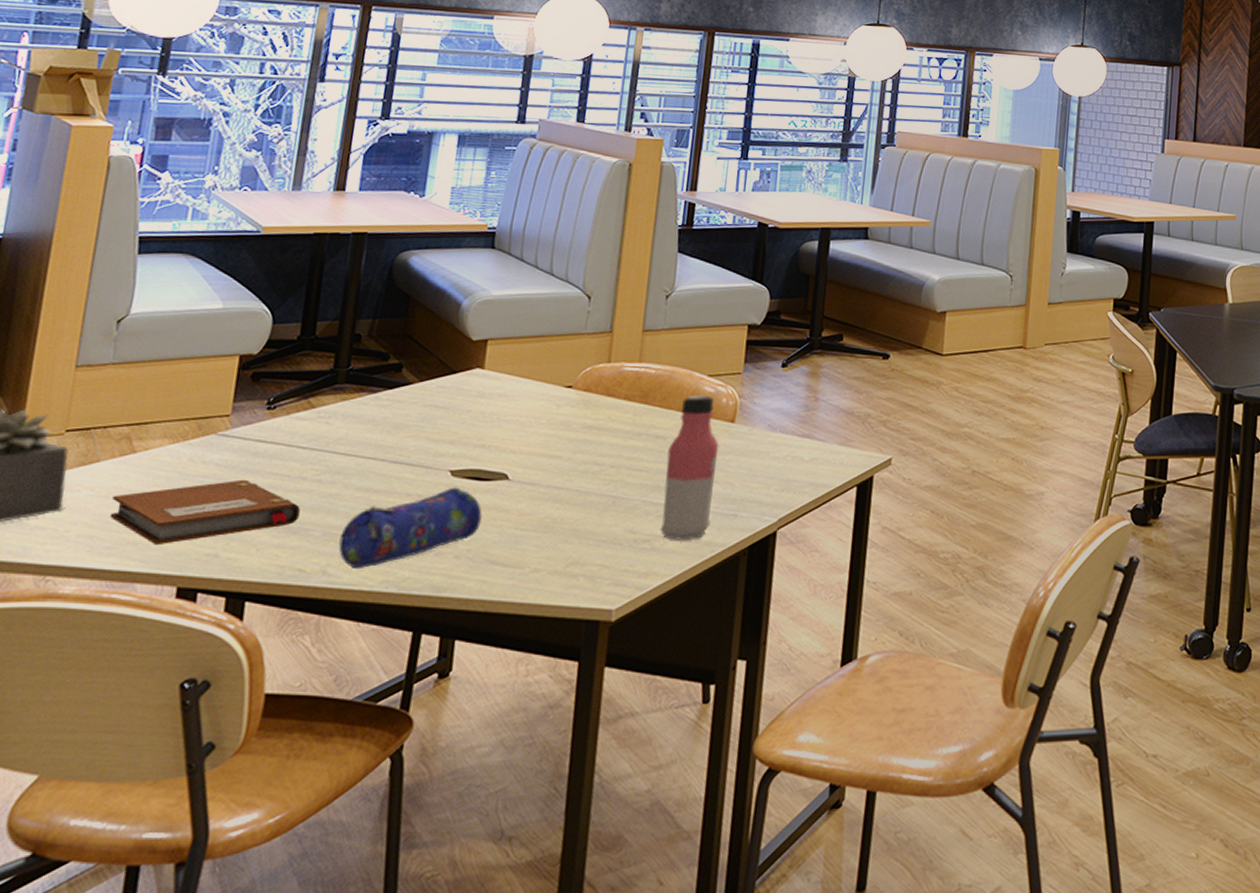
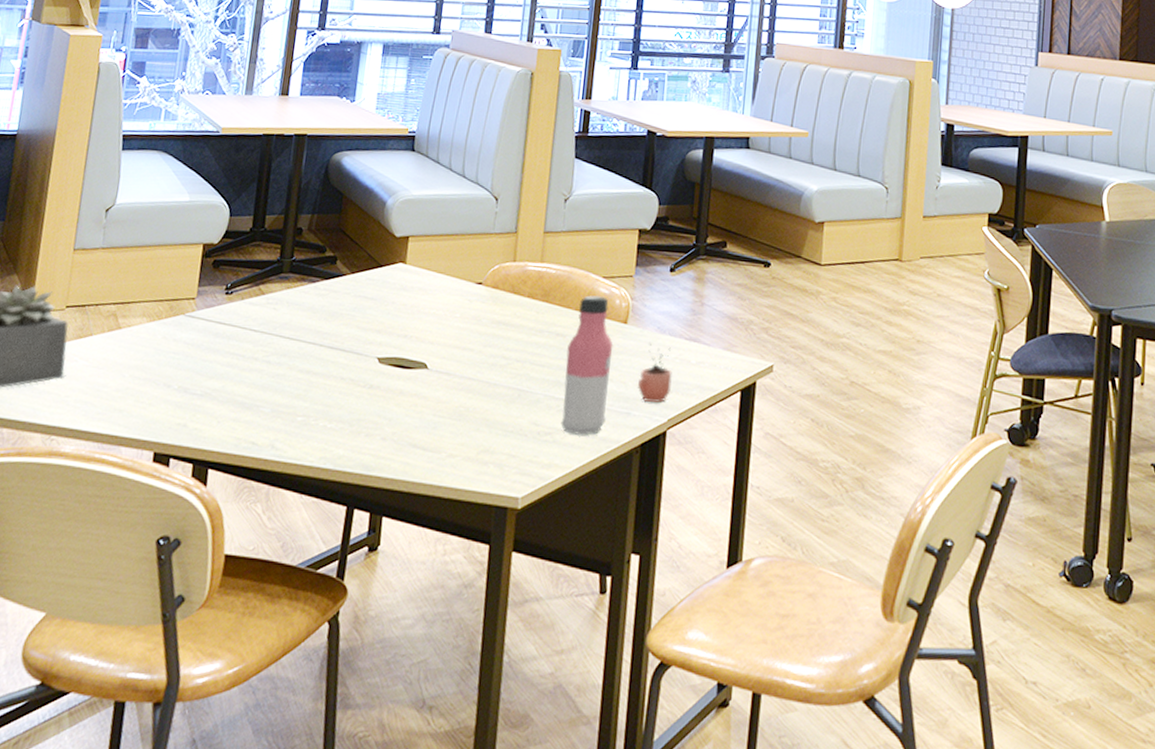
notebook: present [109,479,300,546] -> none [100,357,253,414]
pencil case: present [338,487,482,570] -> none [284,373,405,446]
cocoa: none [746,440,784,502] -> present [638,342,672,403]

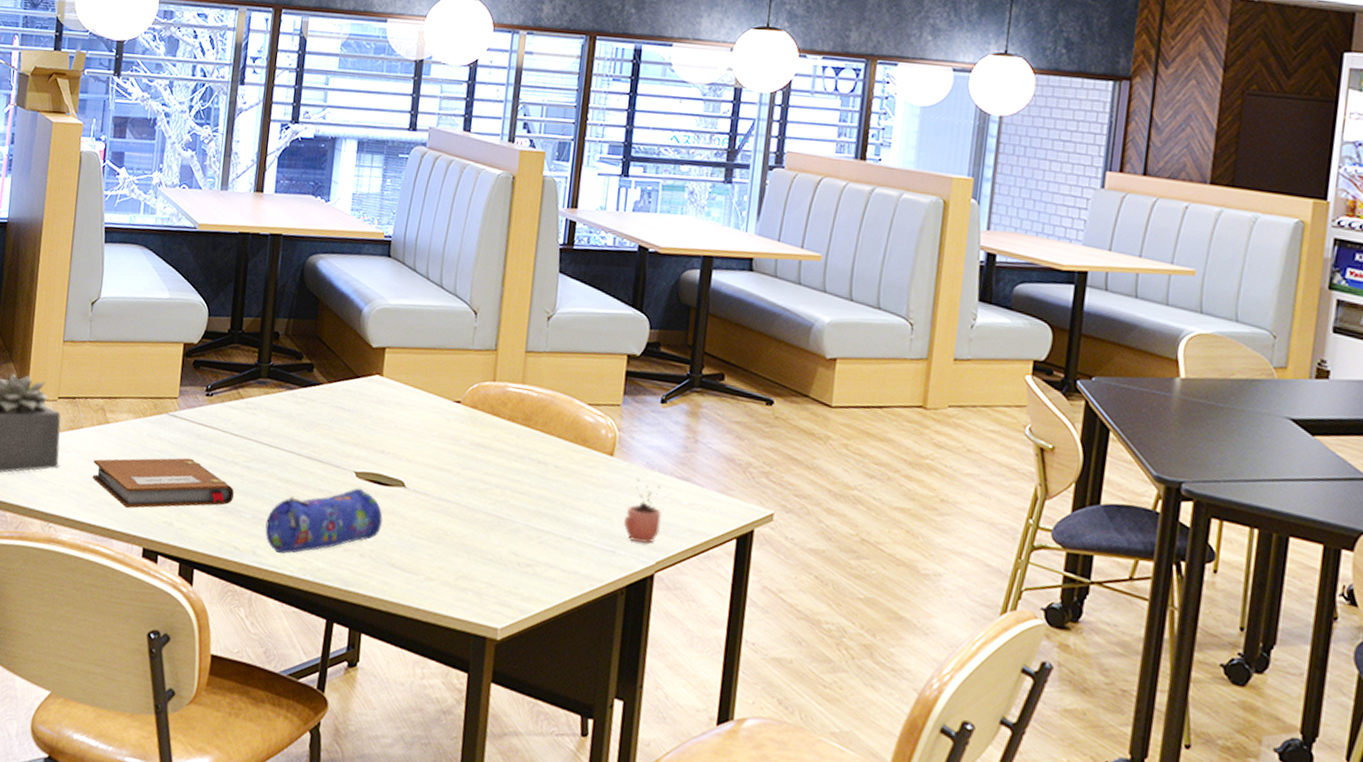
notebook: none [100,357,253,414] -> present [92,457,234,509]
pencil case: none [284,373,405,446] -> present [265,488,383,555]
water bottle: present [560,295,614,435] -> none [541,422,599,571]

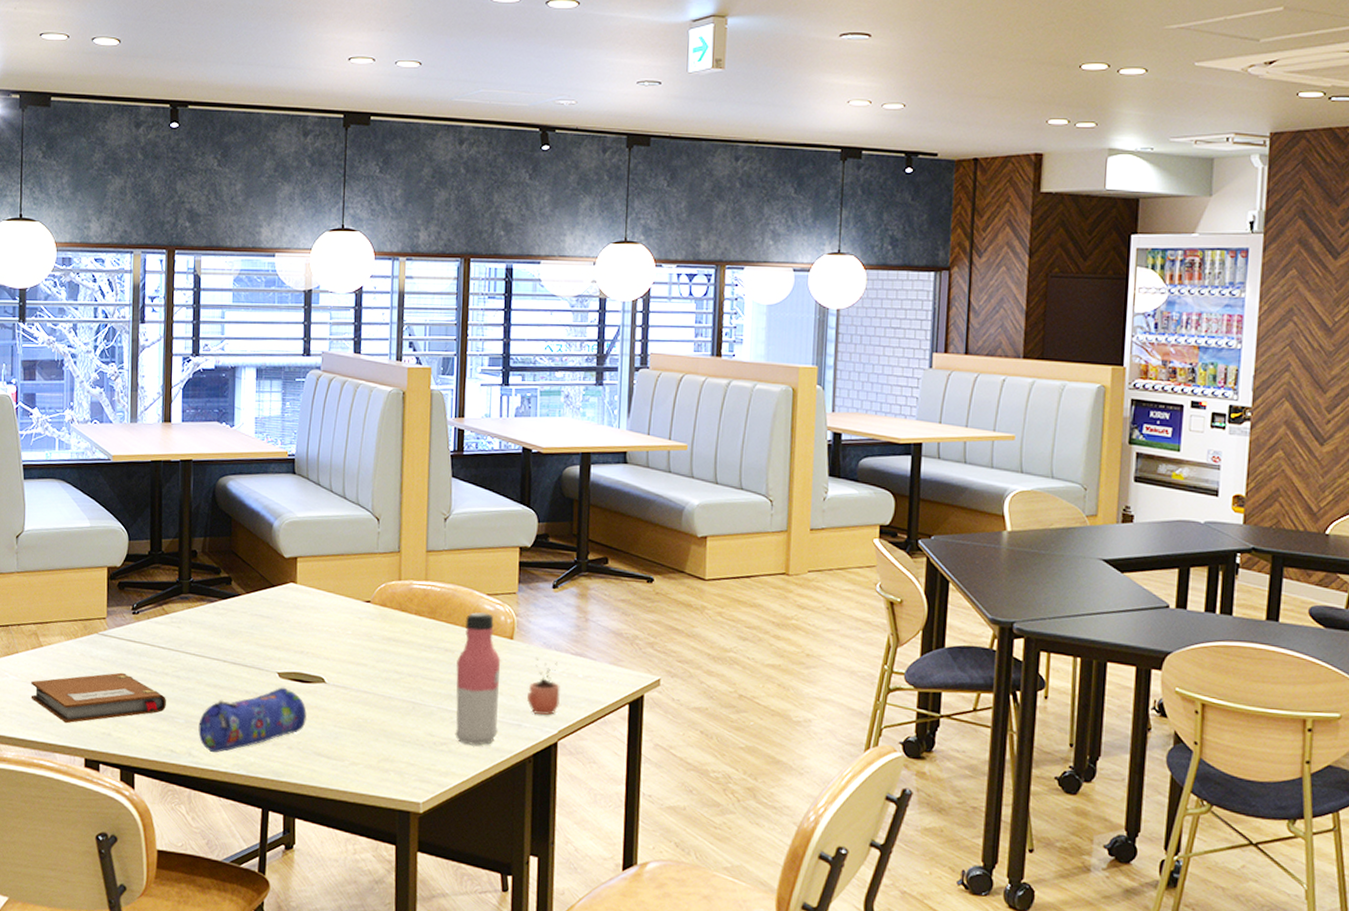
water bottle: none [541,422,599,571] -> present [455,612,501,745]

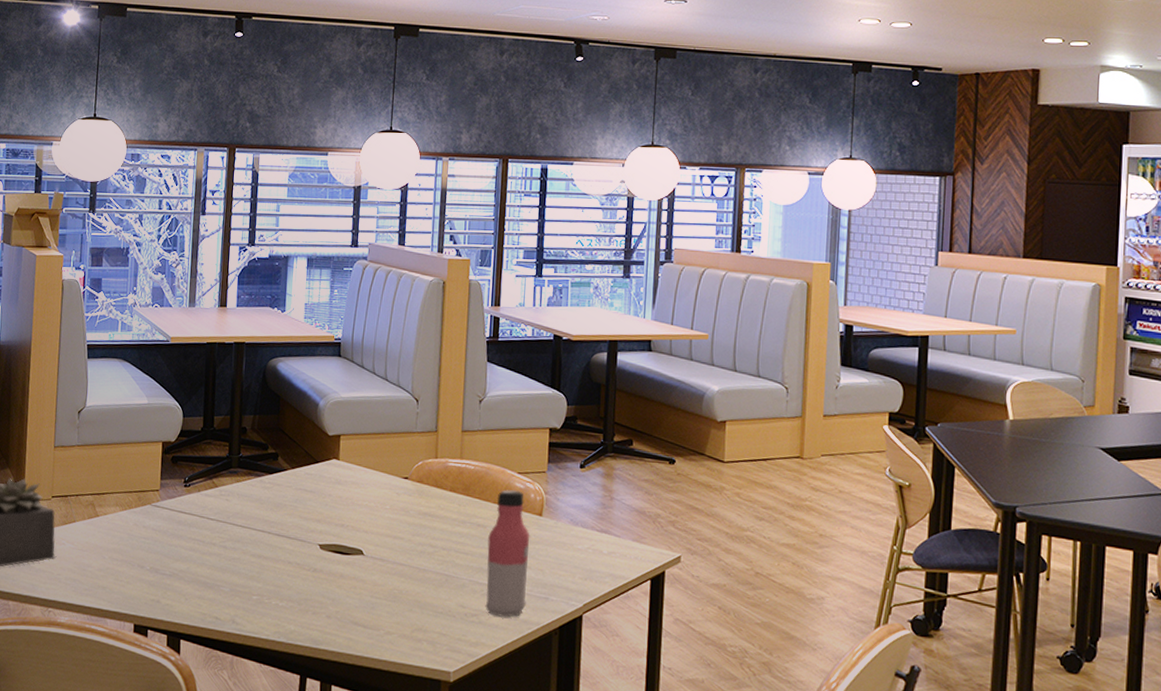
notebook: present [31,672,166,724] -> none [85,542,213,590]
pencil case: present [198,687,307,753] -> none [242,558,345,621]
cocoa: present [527,657,560,715] -> none [554,533,586,589]

